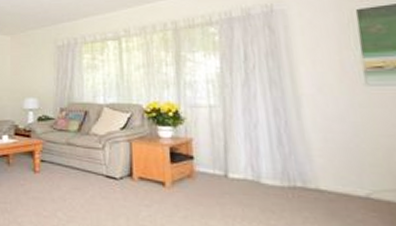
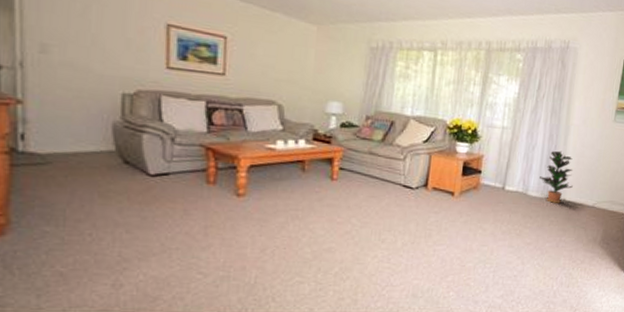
potted plant: none [273,127,327,194] -> present [540,150,573,203]

